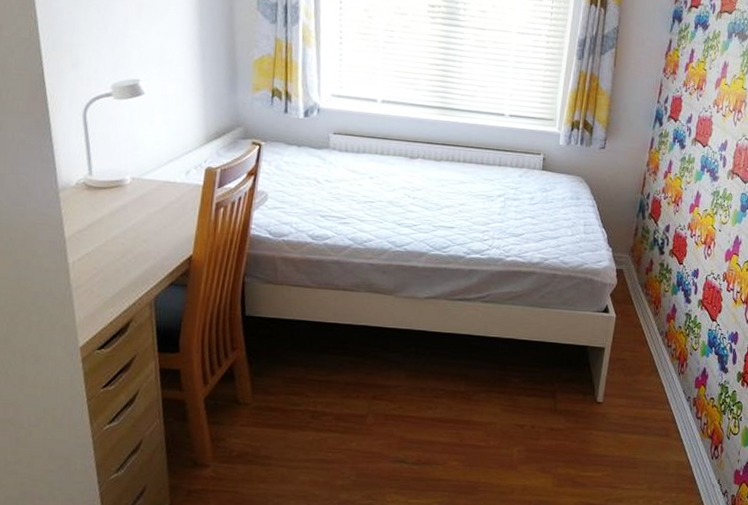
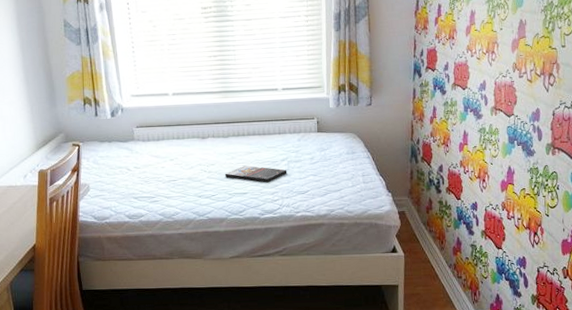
comic book: none [431,195,503,219] -> present [224,165,287,183]

